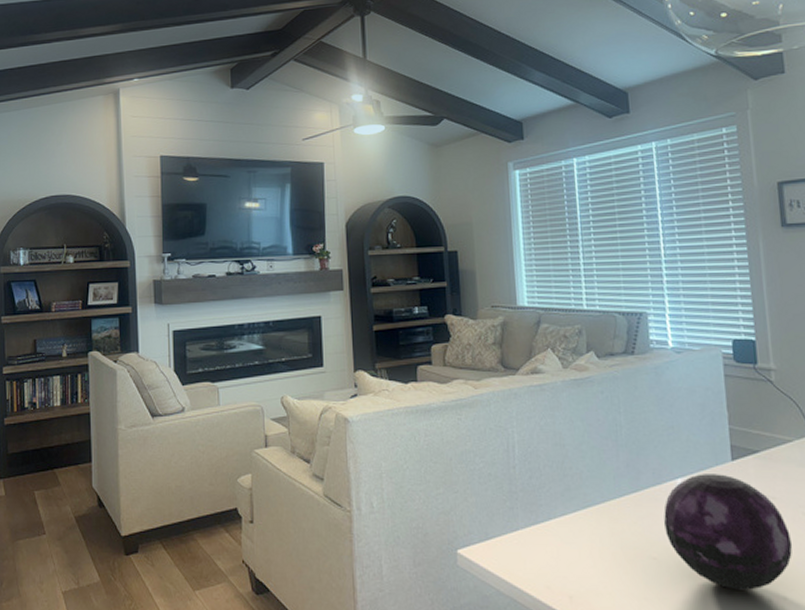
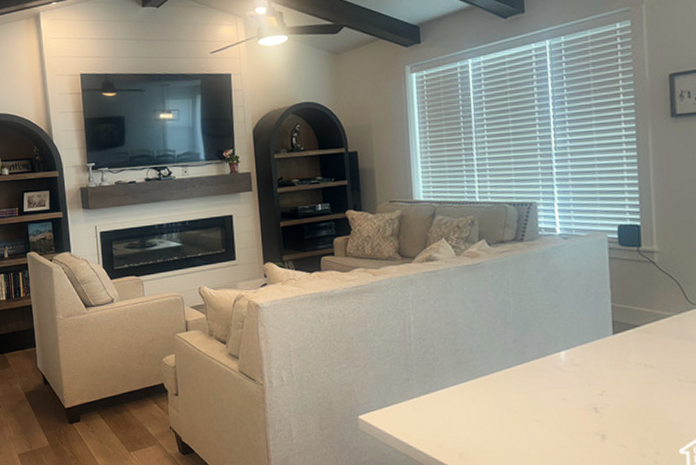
decorative orb: present [664,474,793,590] -> none [547,346,667,447]

